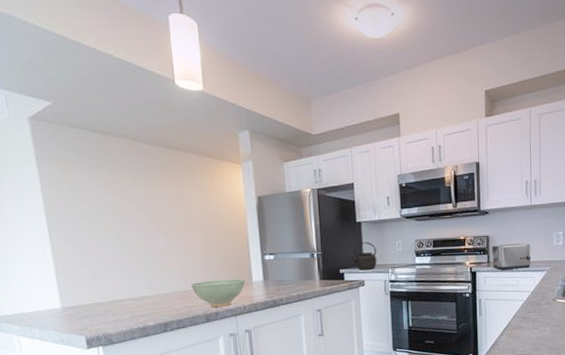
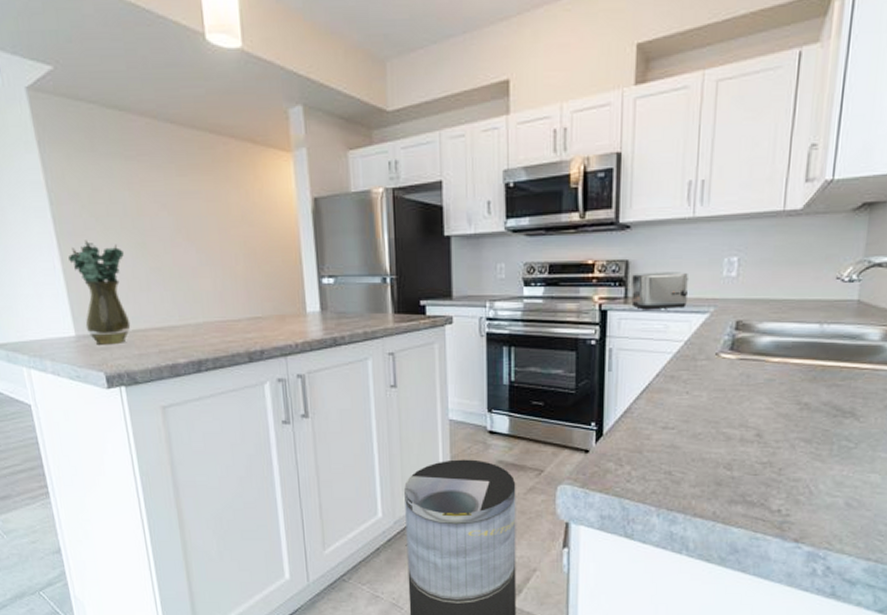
vase: none [58,232,109,314] -> present [68,240,131,345]
bowl: present [190,279,245,307] -> none [228,308,298,343]
kettle: present [348,242,377,271] -> none [432,264,471,303]

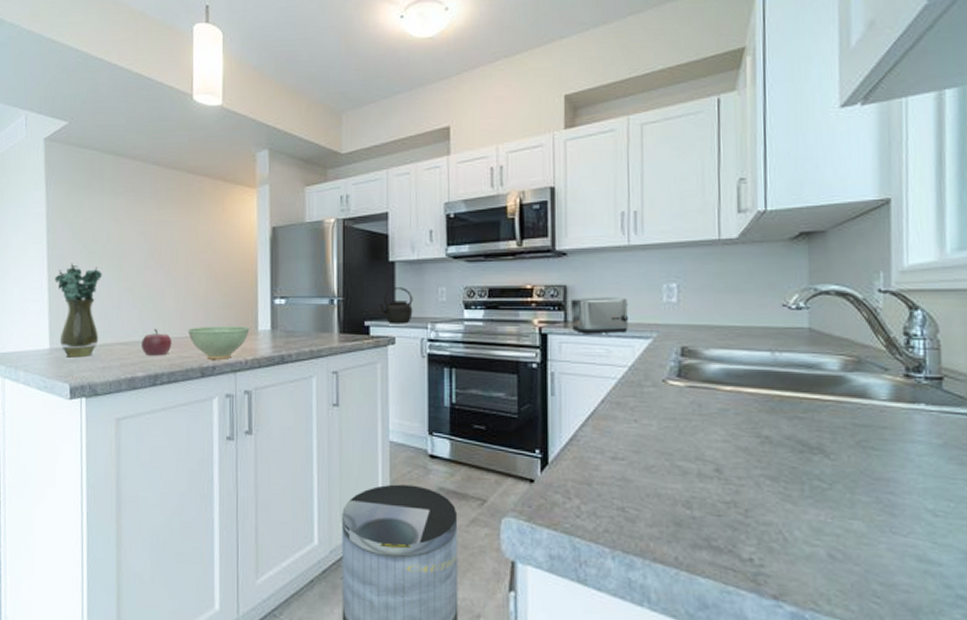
fruit: none [178,312,214,341] -> present [140,329,172,356]
bowl: none [228,308,298,343] -> present [187,326,250,360]
kettle: none [432,264,471,303] -> present [376,287,413,324]

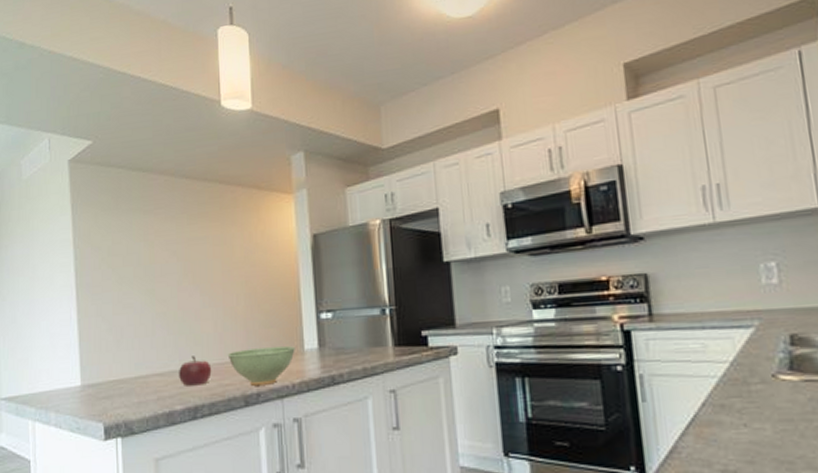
vase: present [55,263,102,358] -> none [84,290,134,394]
kettle: present [376,287,413,324] -> none [433,290,475,332]
toaster: present [571,297,628,334] -> none [654,282,725,328]

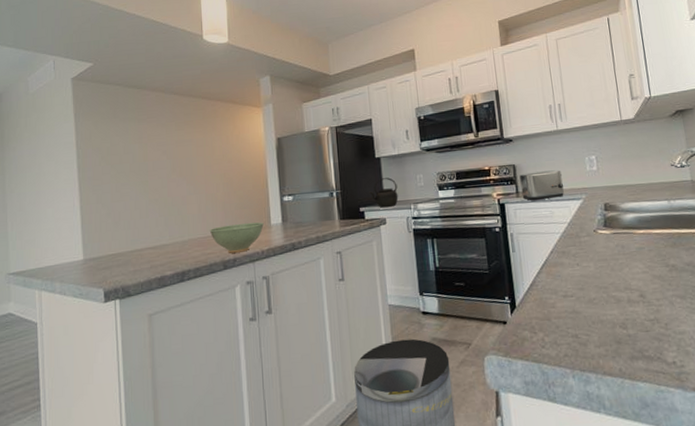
fruit: present [178,356,212,386] -> none [168,232,197,256]
kettle: none [433,290,475,332] -> present [368,177,399,208]
toaster: none [654,282,725,328] -> present [519,170,564,201]

